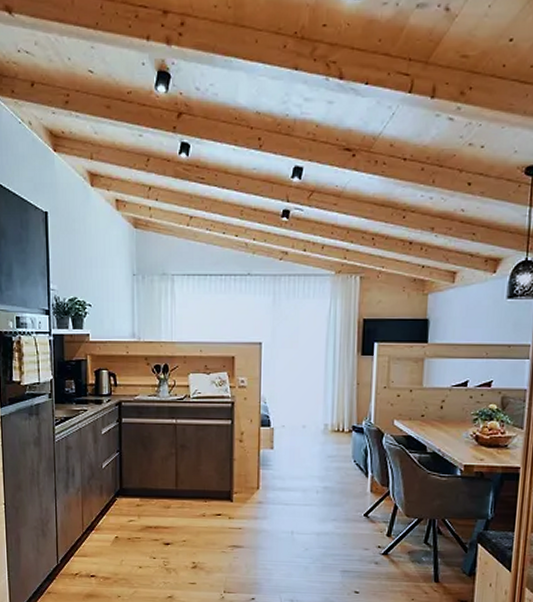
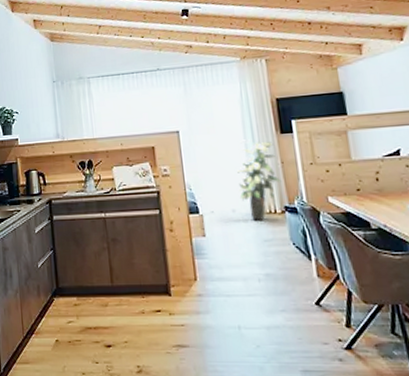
indoor plant: none [312,358,354,437] -> present [236,139,282,220]

